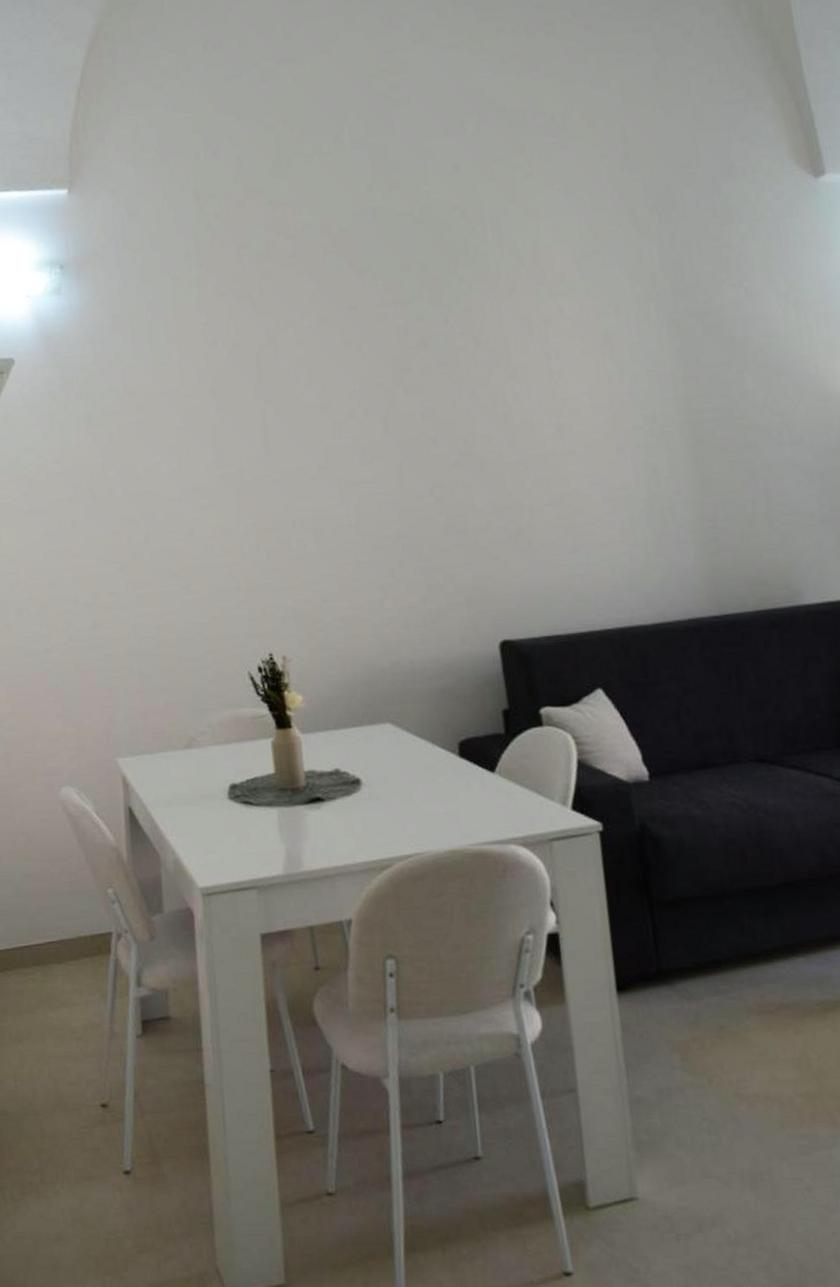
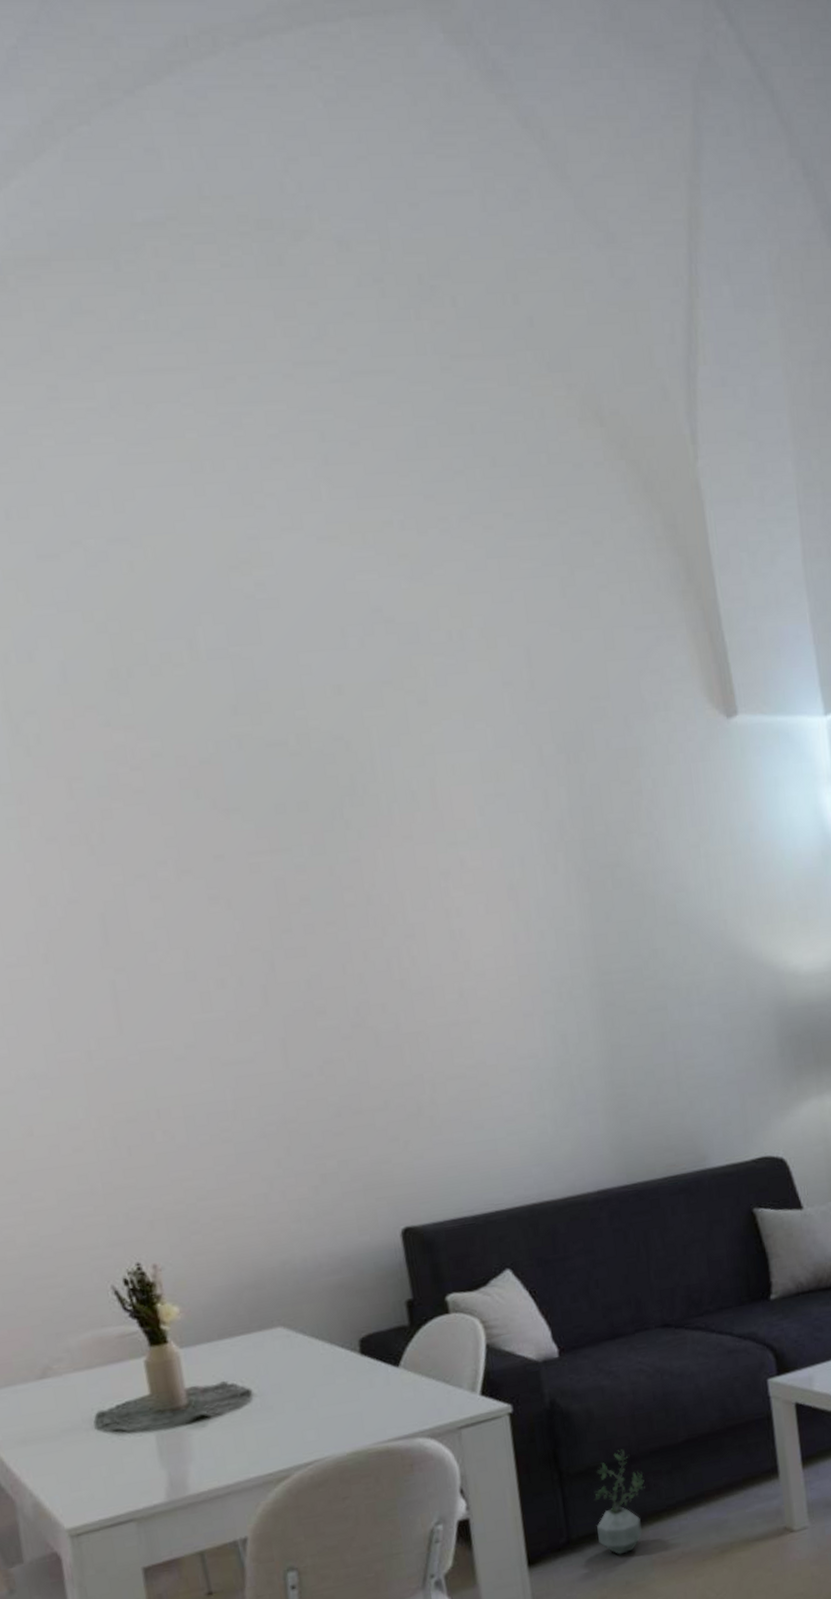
potted plant: none [685,883,739,995] -> present [594,1449,645,1555]

